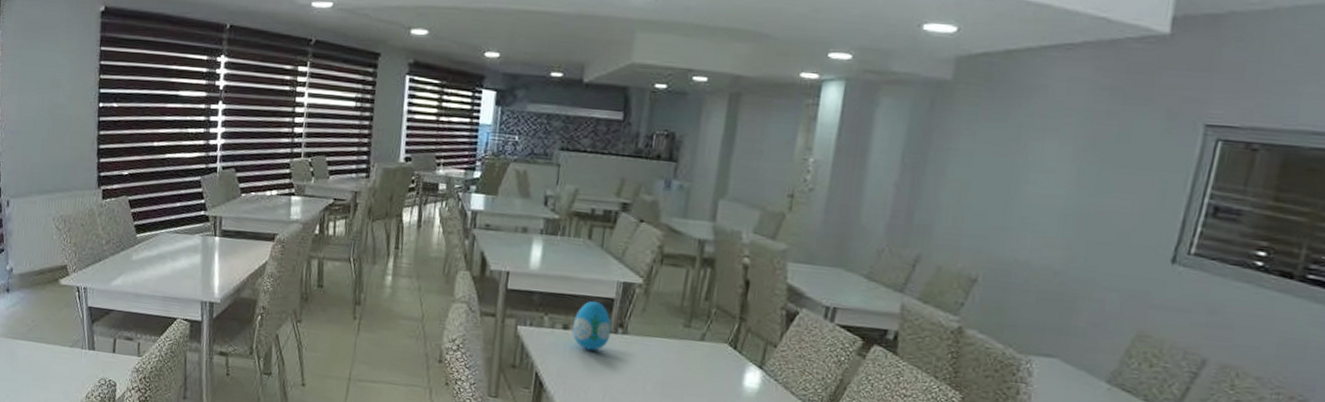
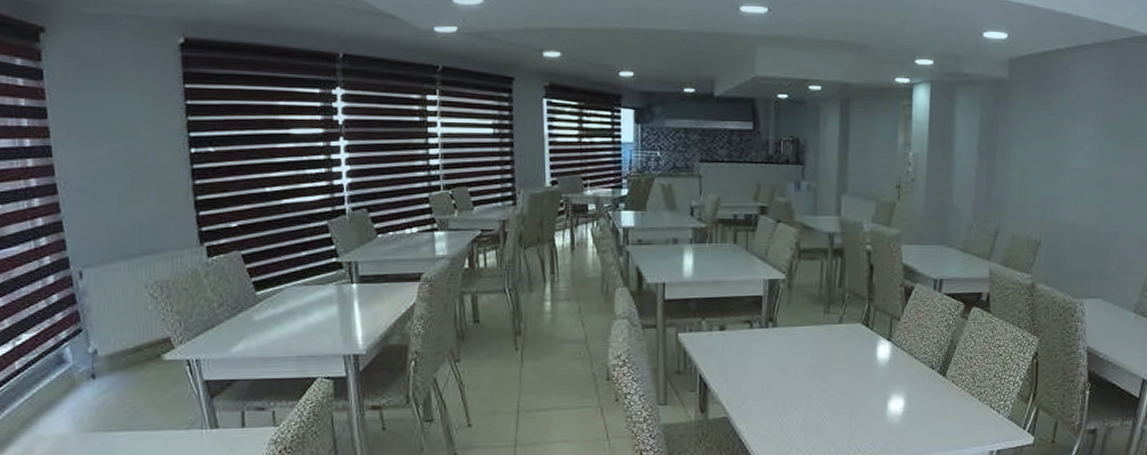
decorative egg: present [572,301,612,351] -> none [728,301,763,347]

